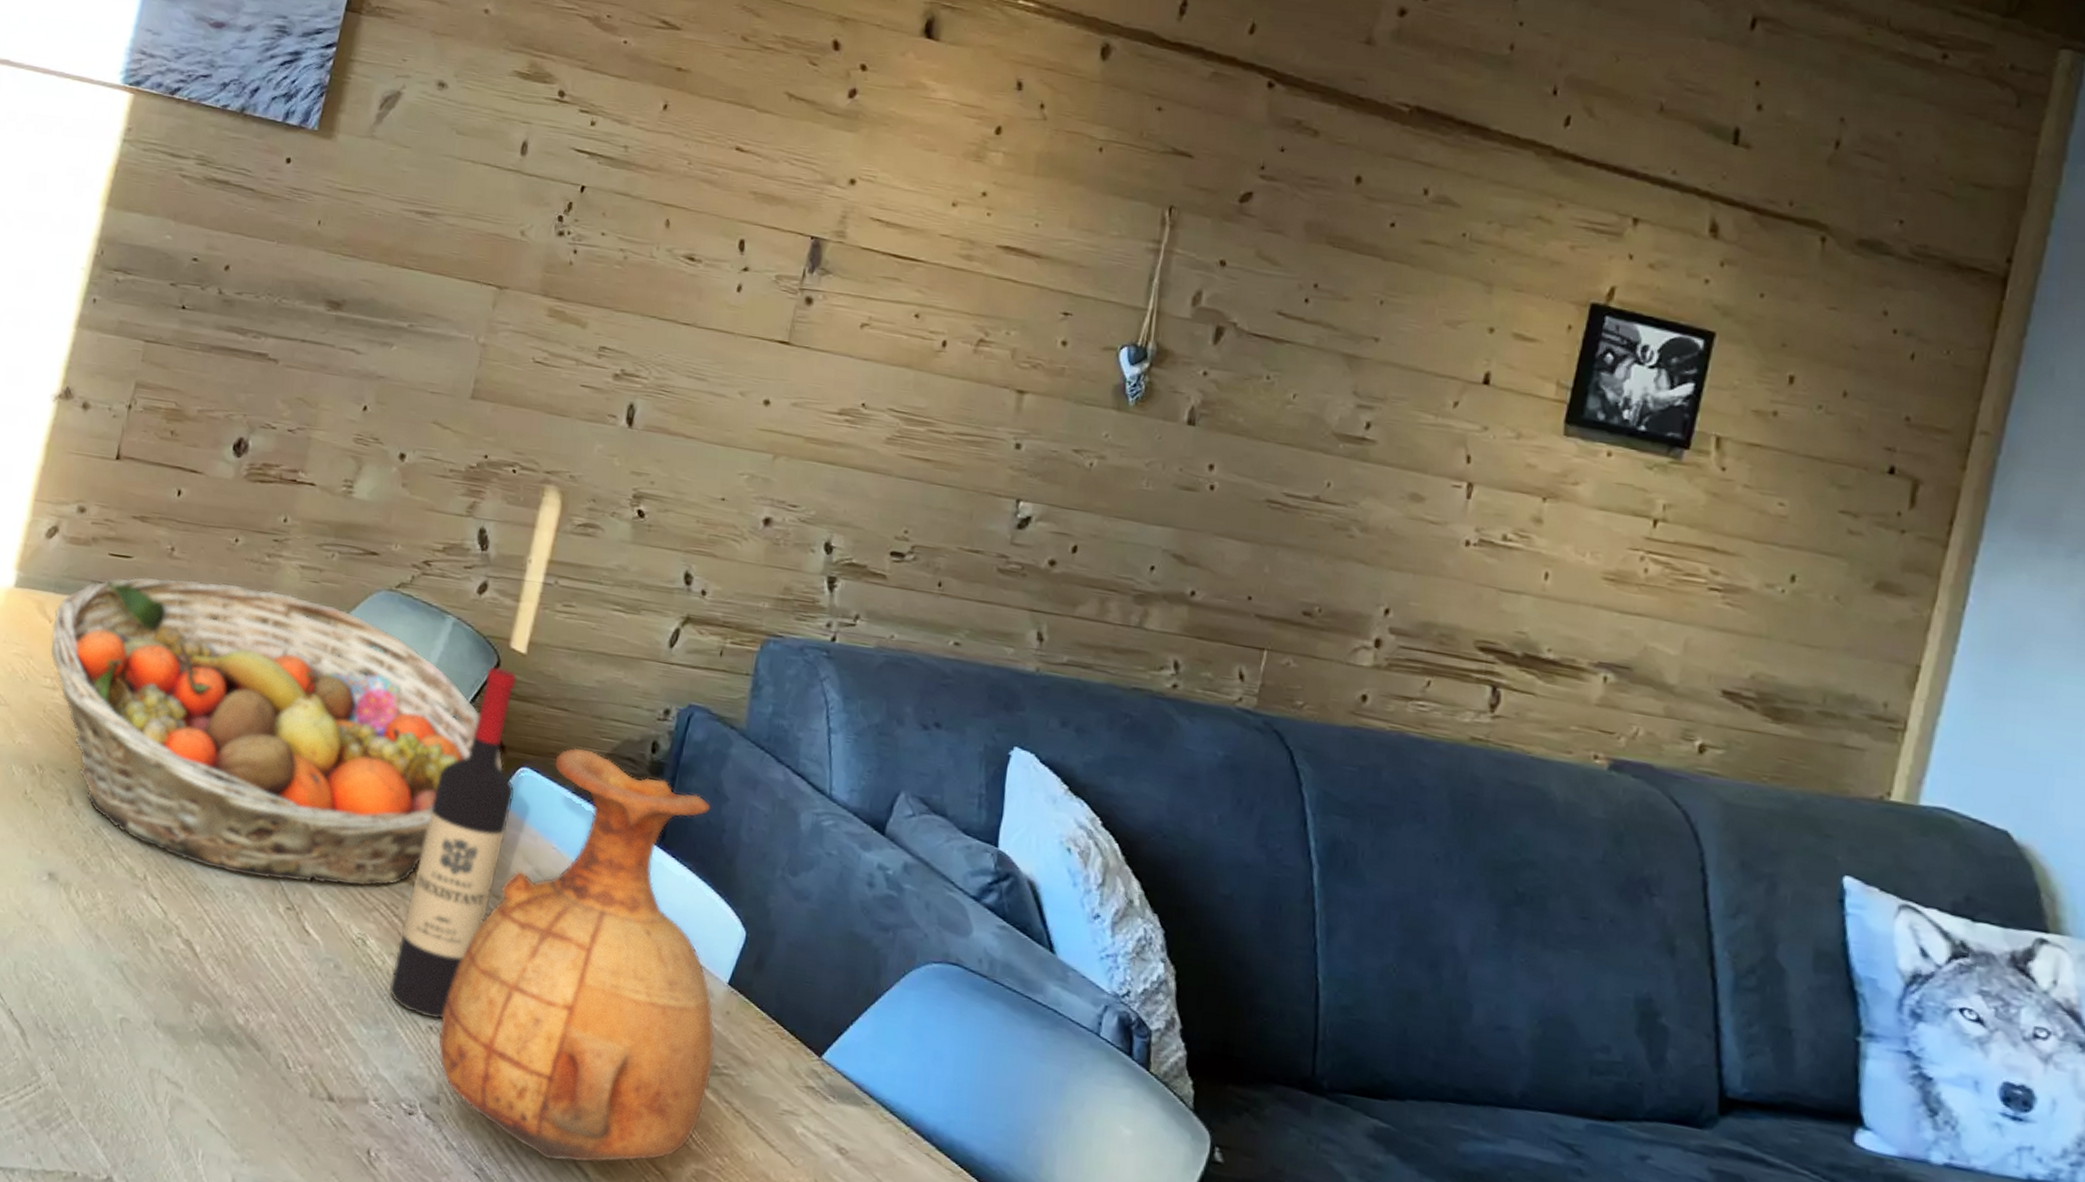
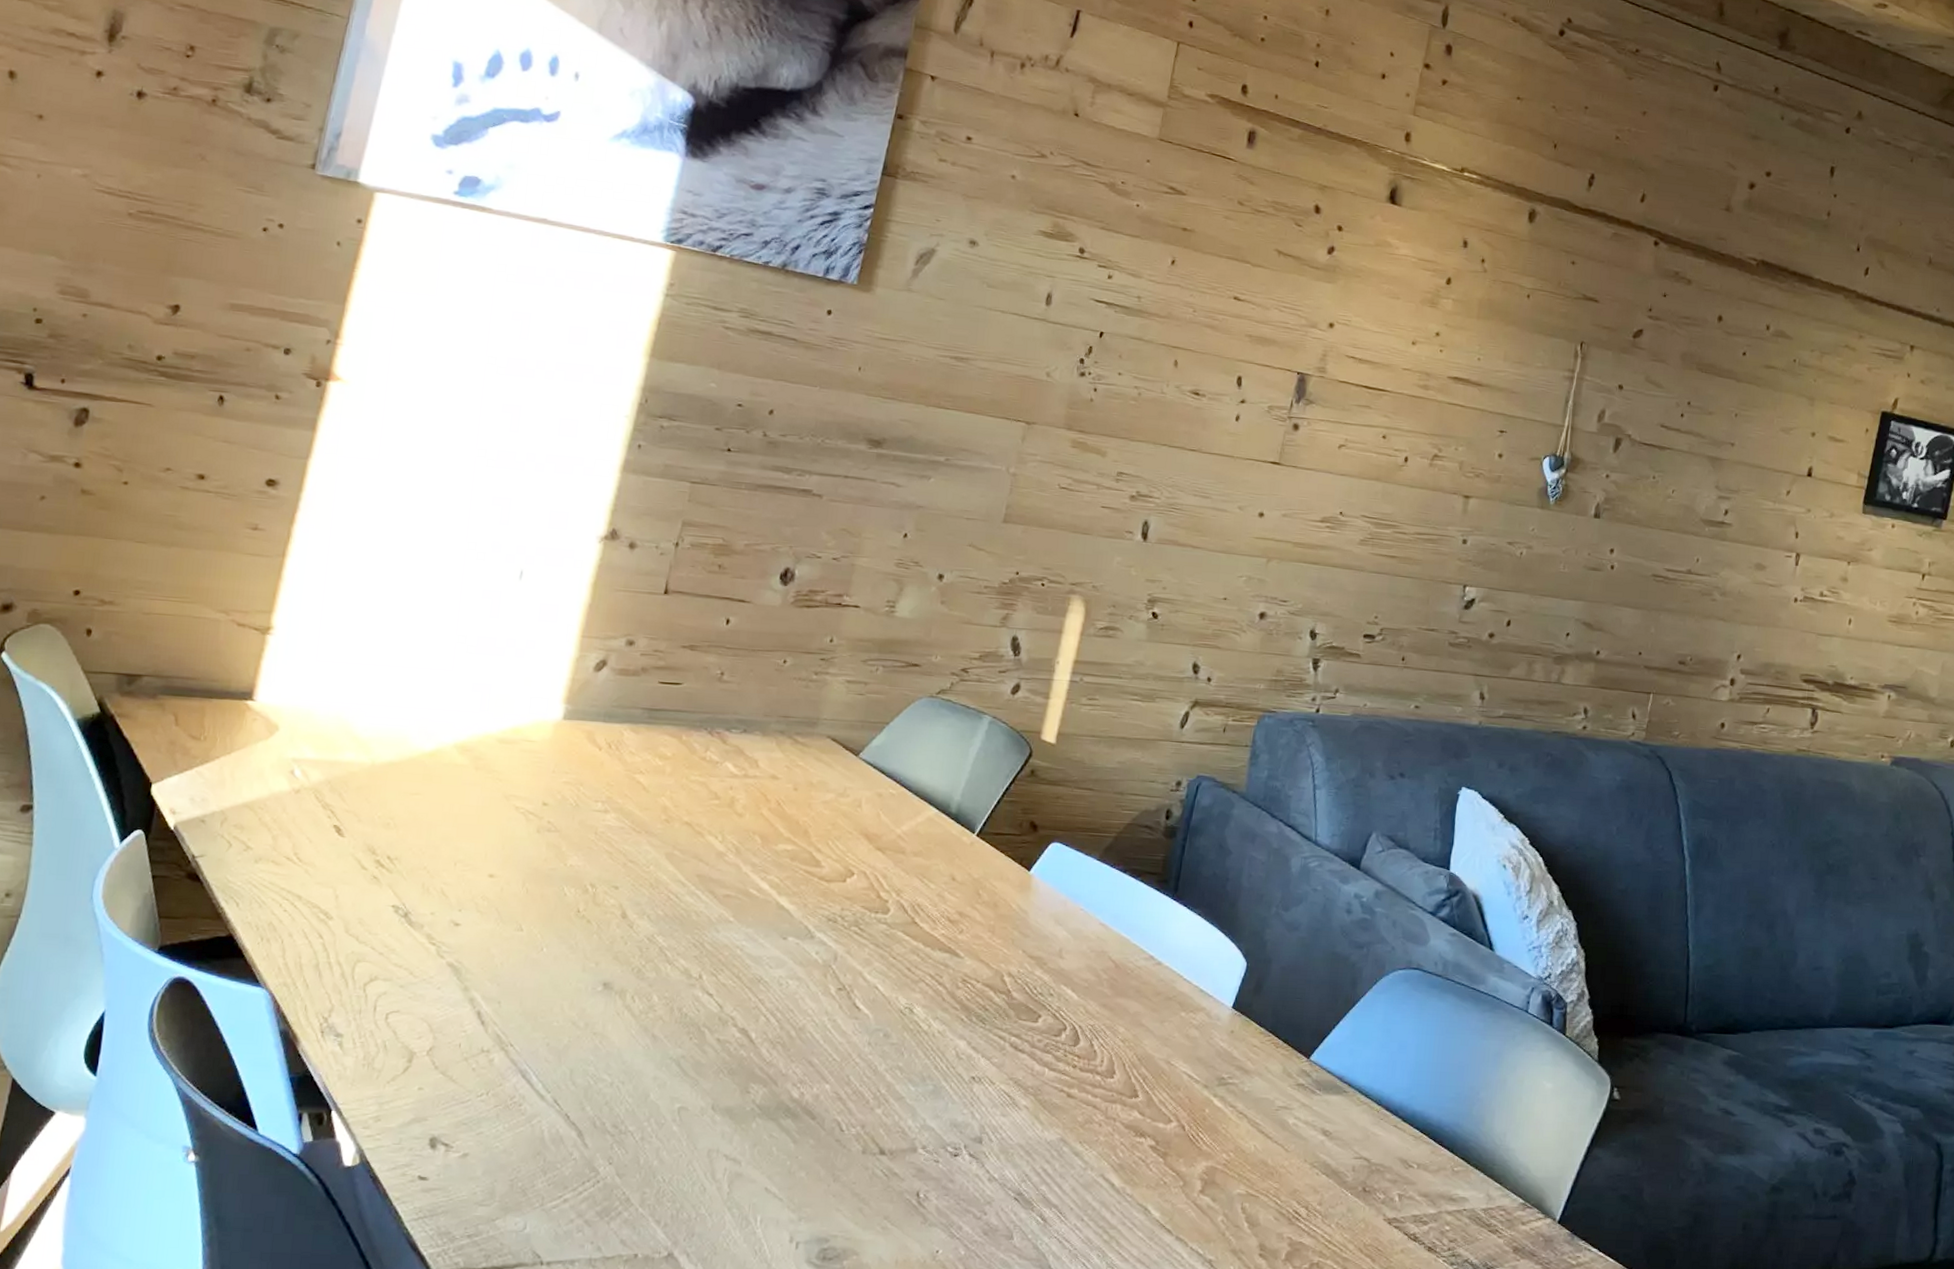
fruit basket: present [51,577,504,887] -> none [601,700,1036,965]
wine bottle: present [388,666,518,1020] -> none [934,757,1048,1070]
vase: present [438,747,715,1163] -> none [980,821,1221,1177]

